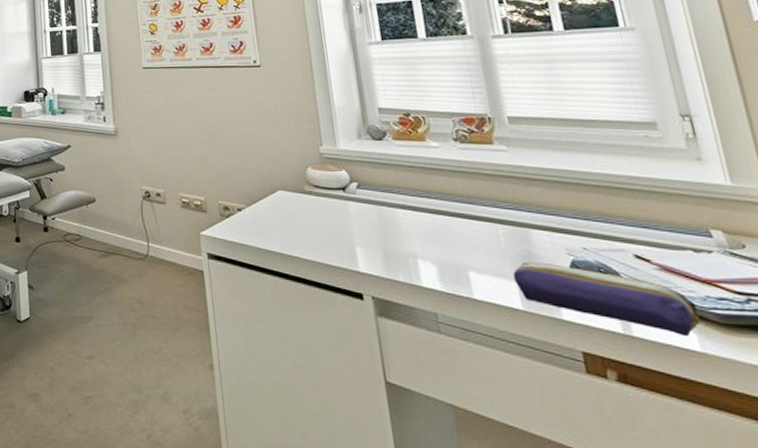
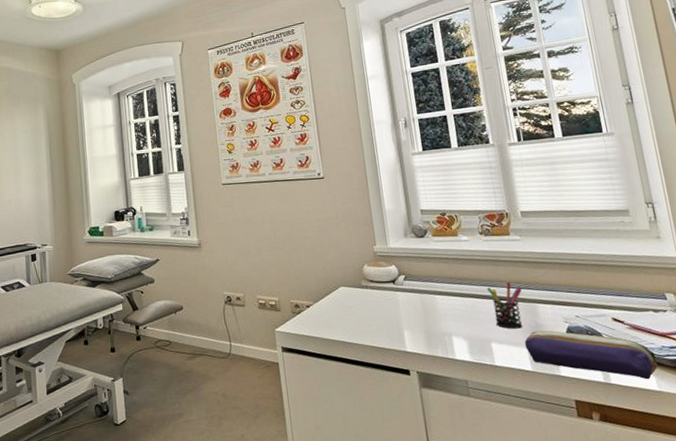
pen holder: none [463,199,511,257] -> present [487,281,523,329]

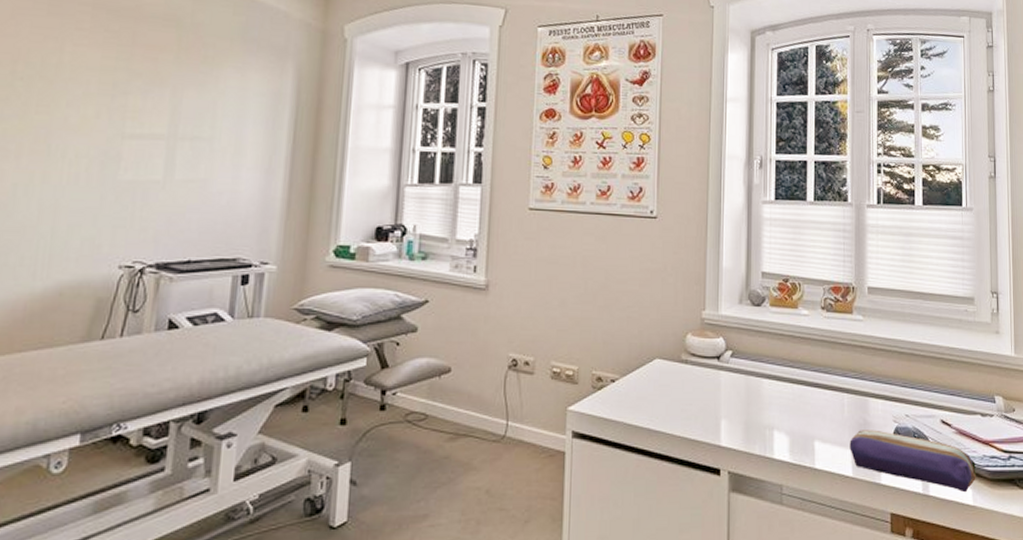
pen holder: present [487,281,523,329] -> none [820,369,856,426]

